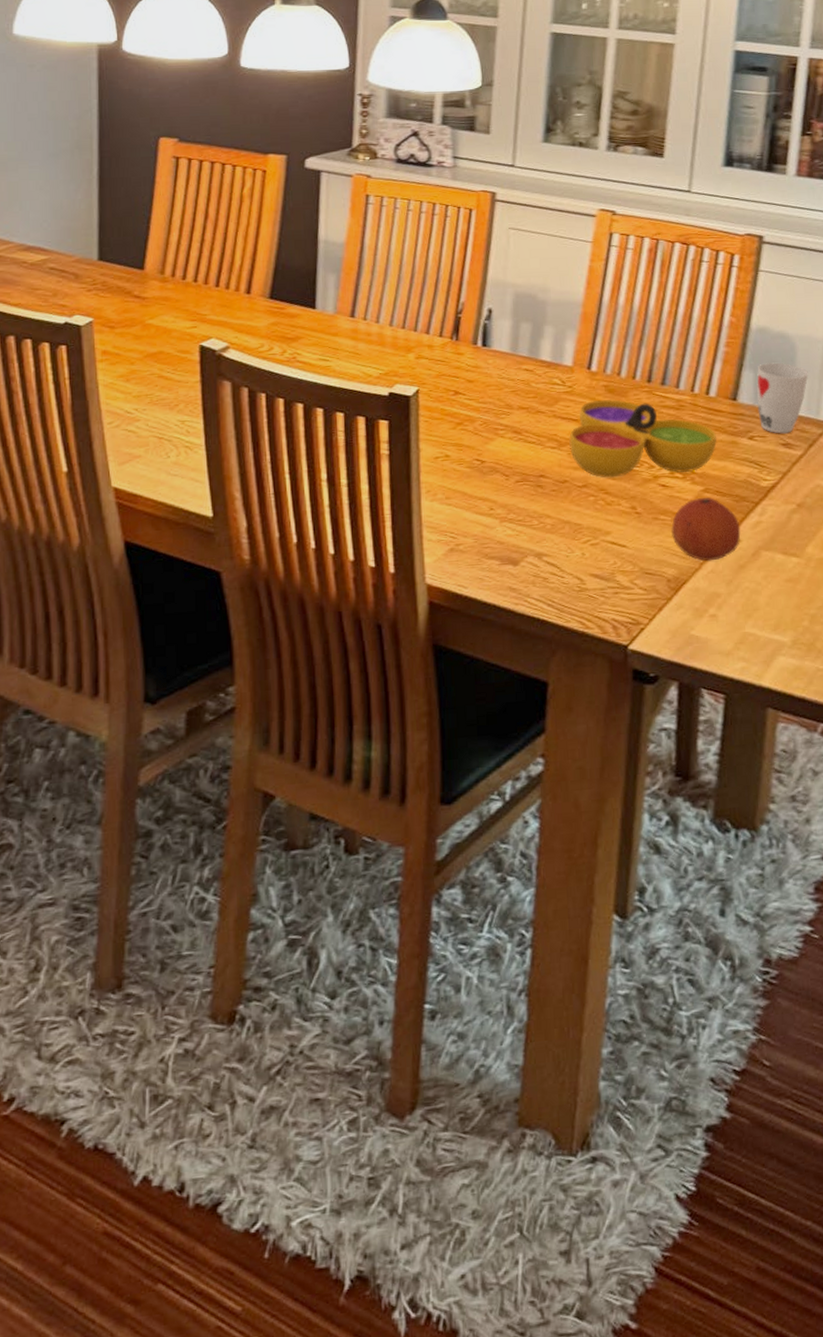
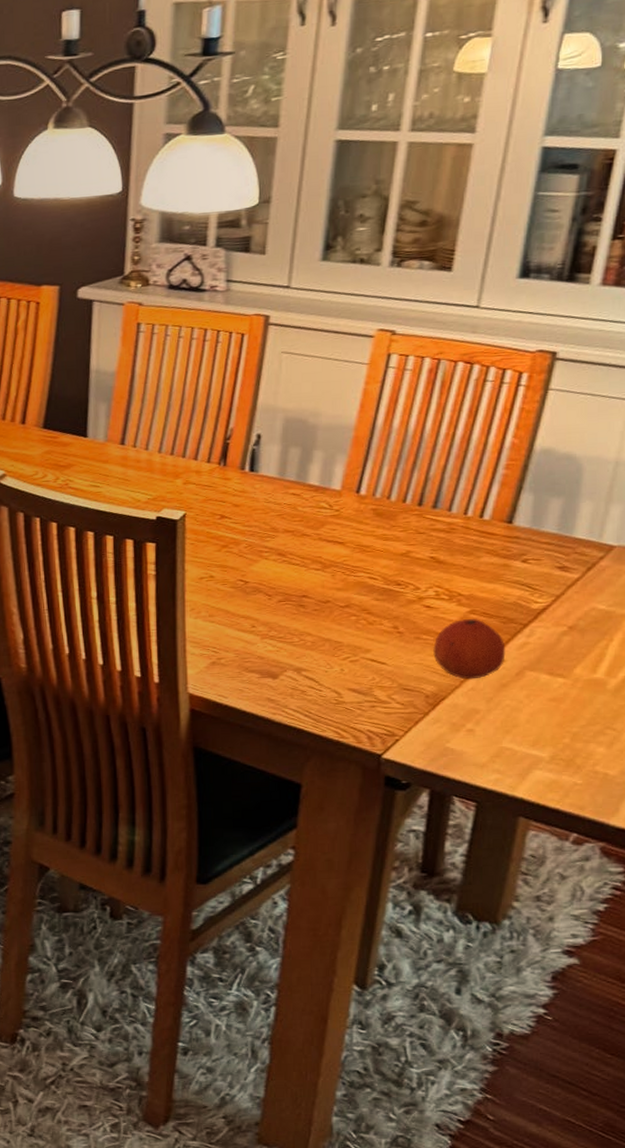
decorative bowl: present [569,399,718,478] -> none [334,522,488,599]
cup: present [756,362,809,434] -> none [534,484,594,557]

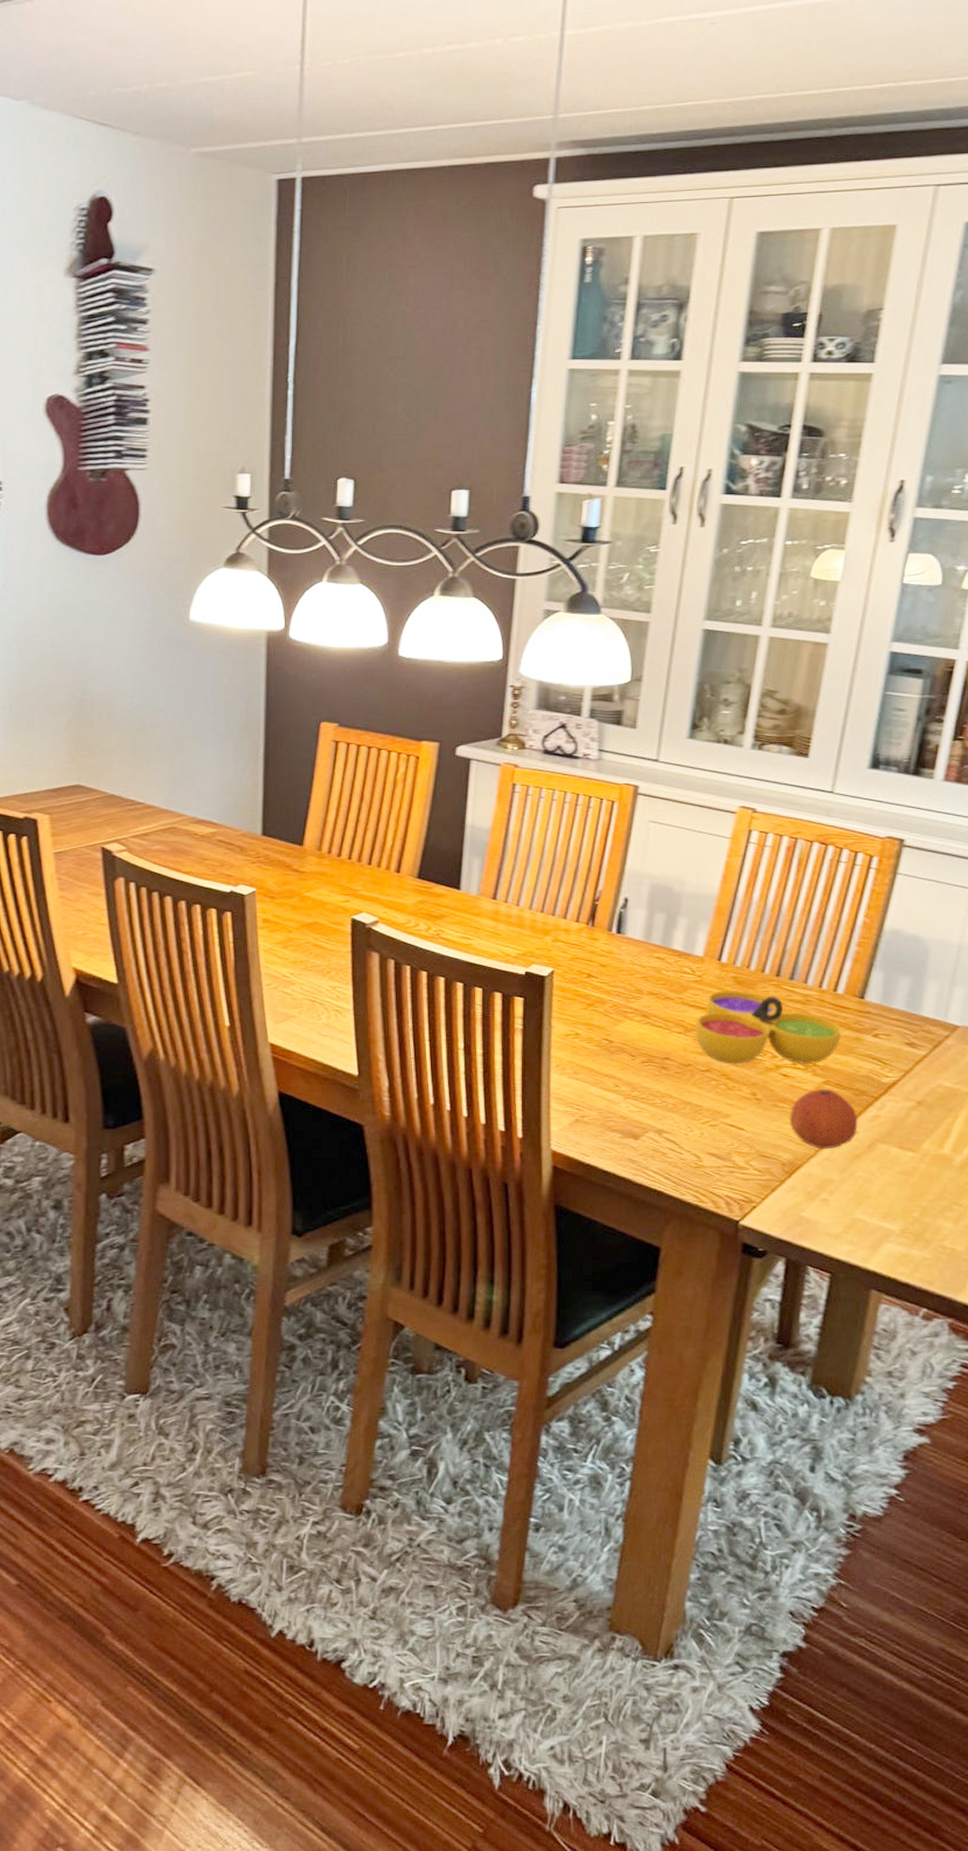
decorative bowl: none [334,522,488,599] -> present [695,990,842,1065]

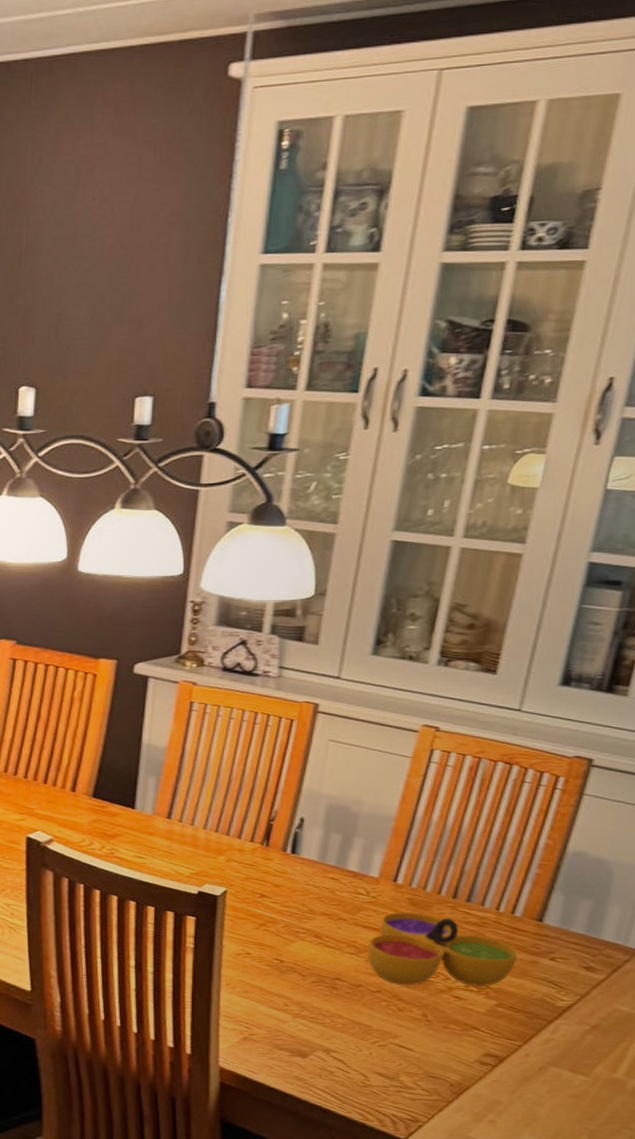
fruit: present [790,1090,858,1149] -> none [460,1012,530,1071]

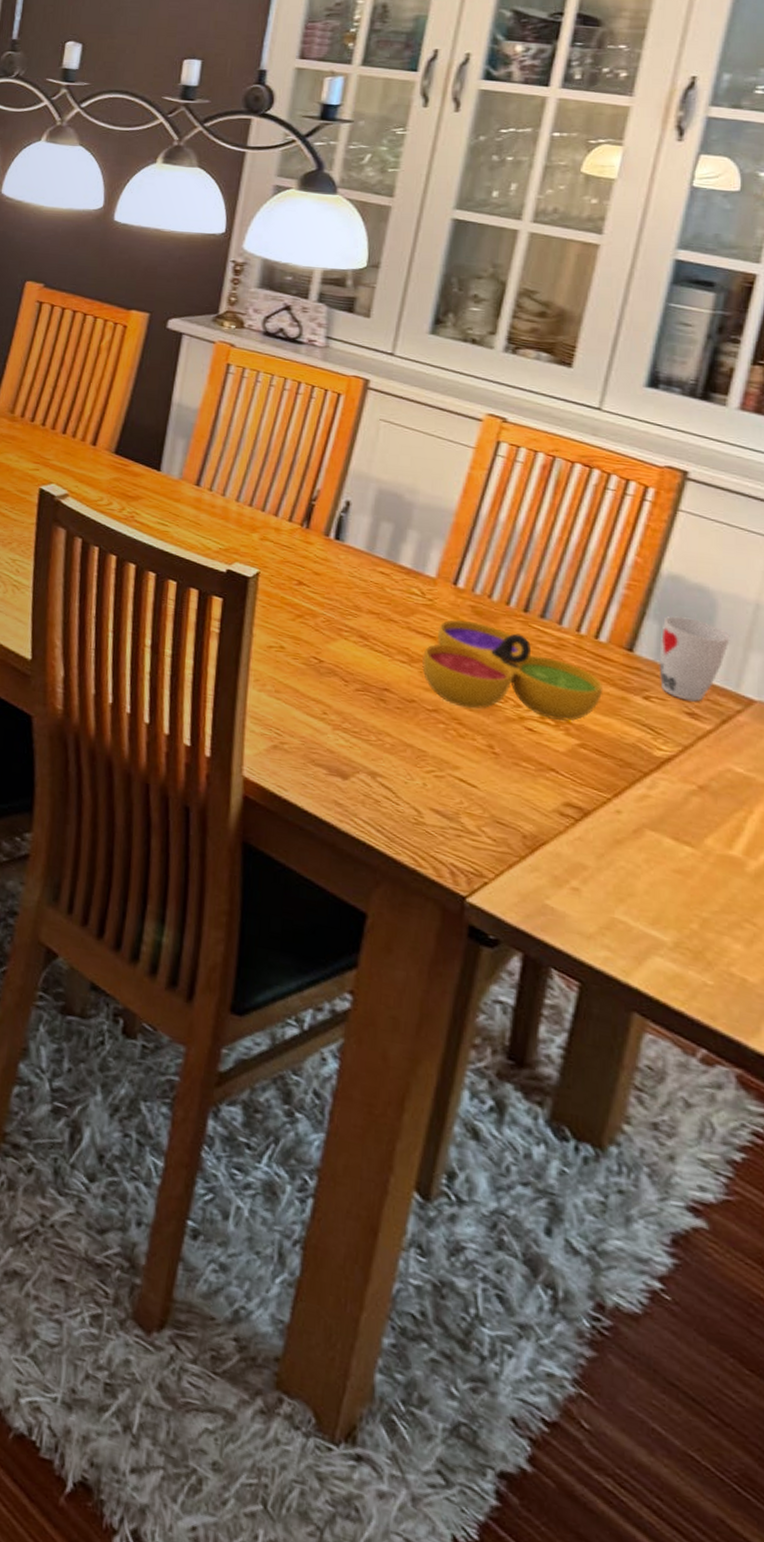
cup: none [563,886,622,957] -> present [659,615,730,702]

